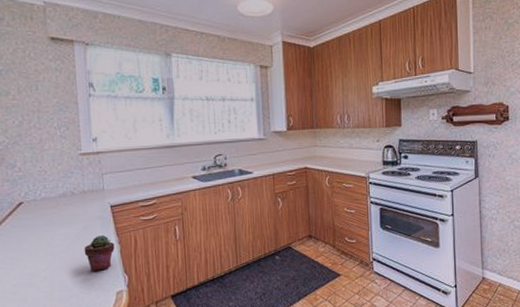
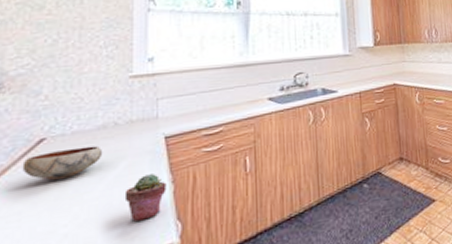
bowl: none [9,210,66,235] -> present [22,145,103,180]

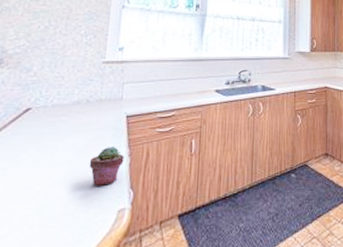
bowl: present [22,145,103,180] -> none [10,118,76,144]

